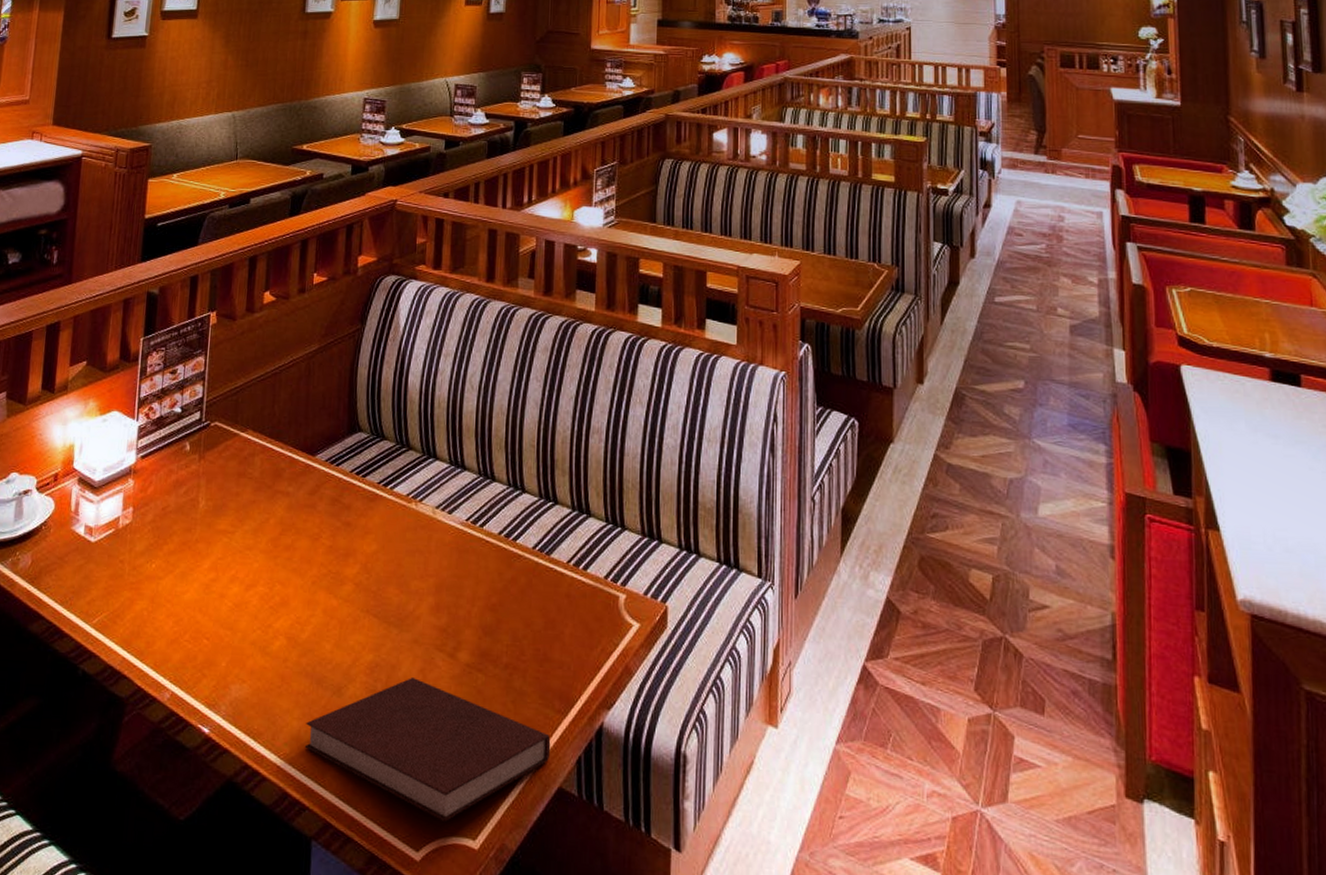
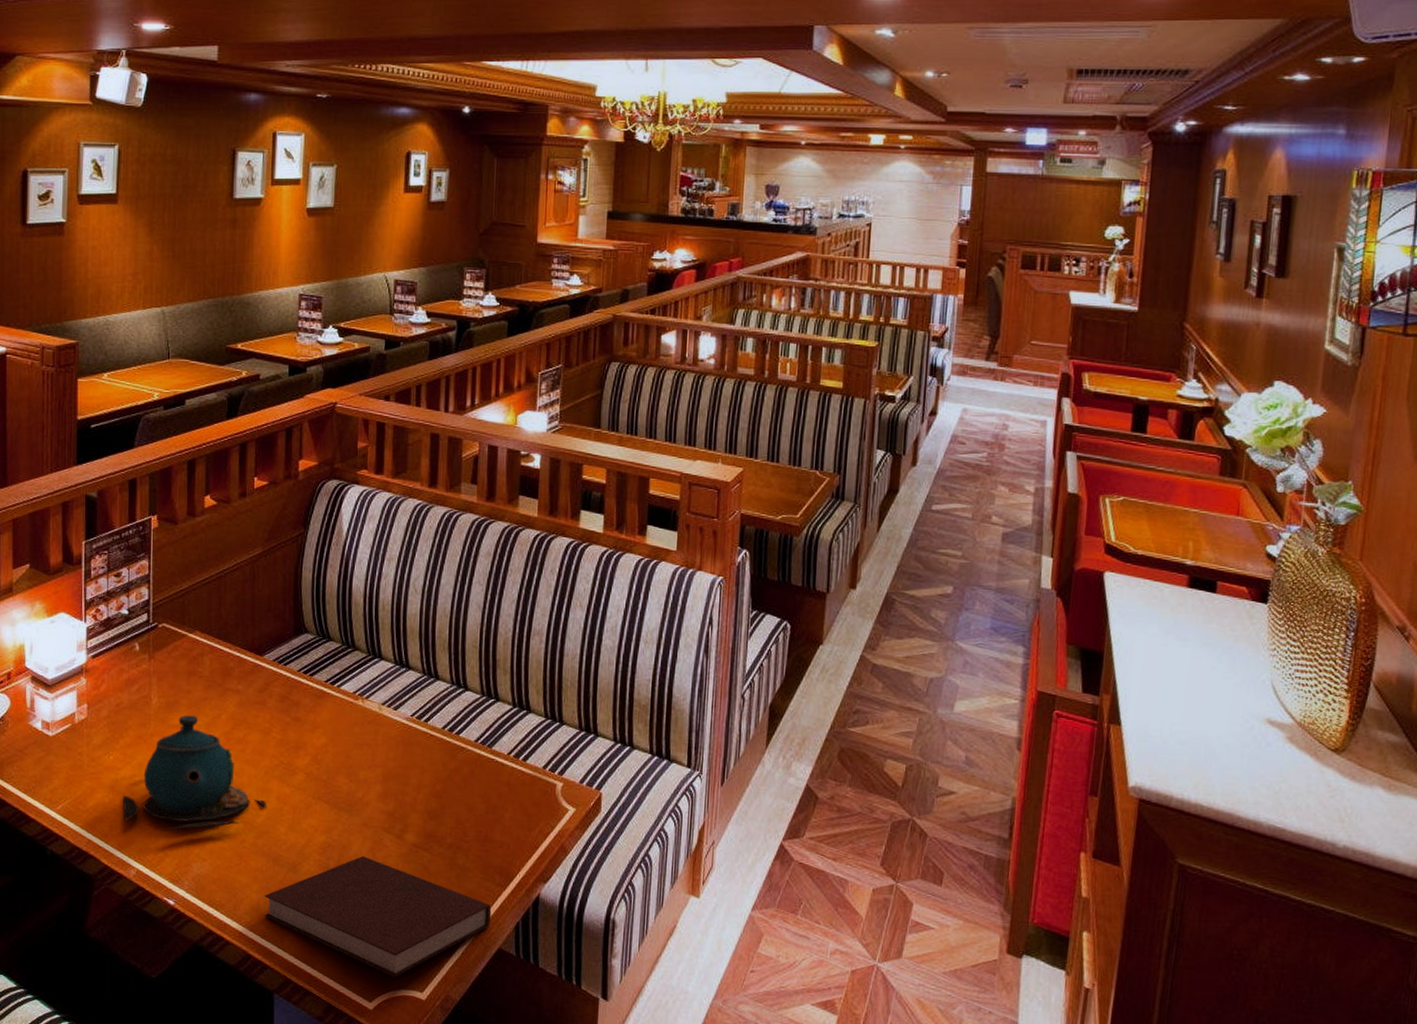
teapot: none [161,519,313,648] -> present [123,715,267,831]

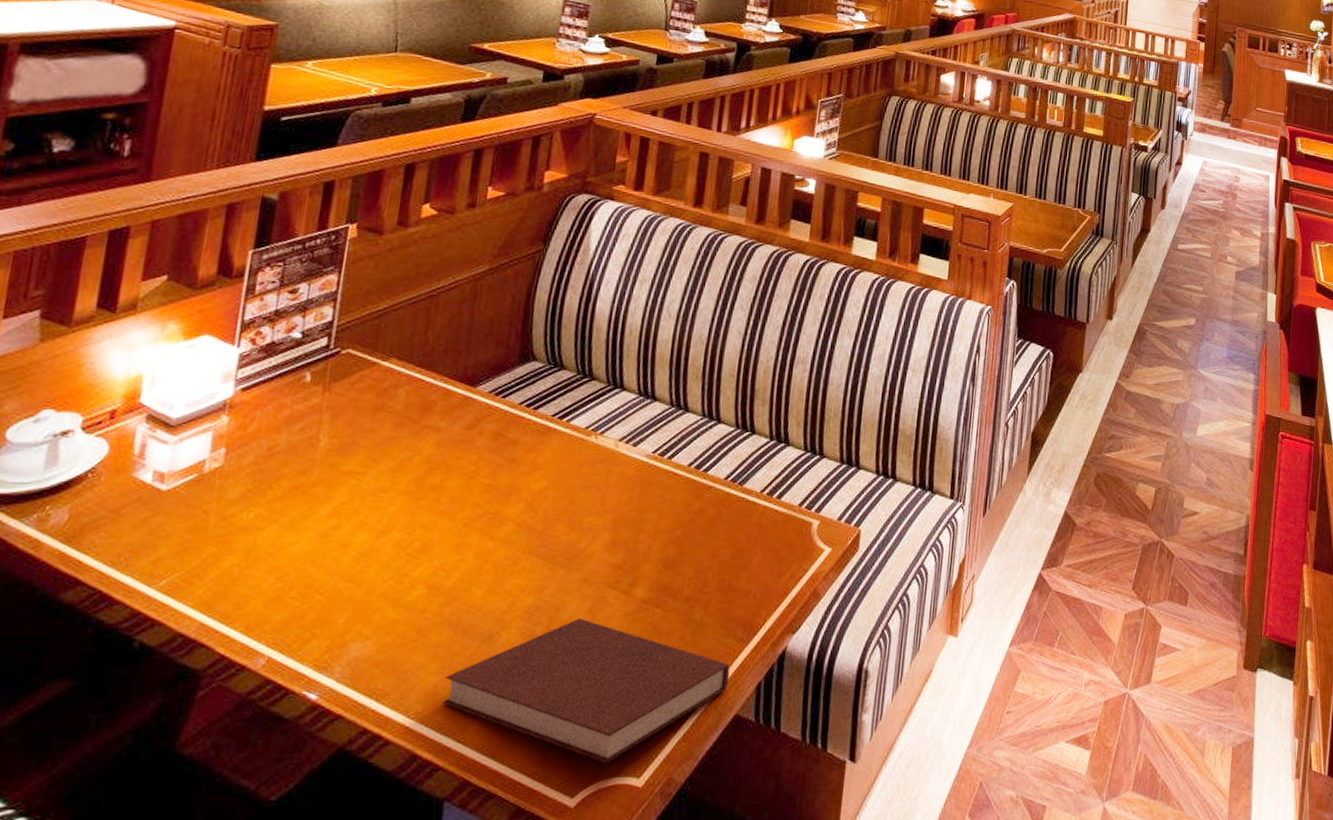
teapot: present [123,715,267,831] -> none [258,458,462,604]

